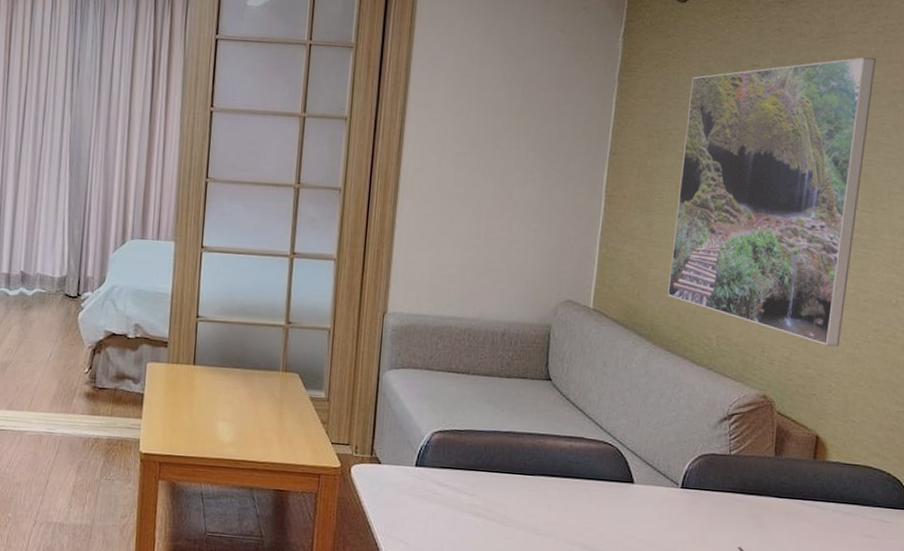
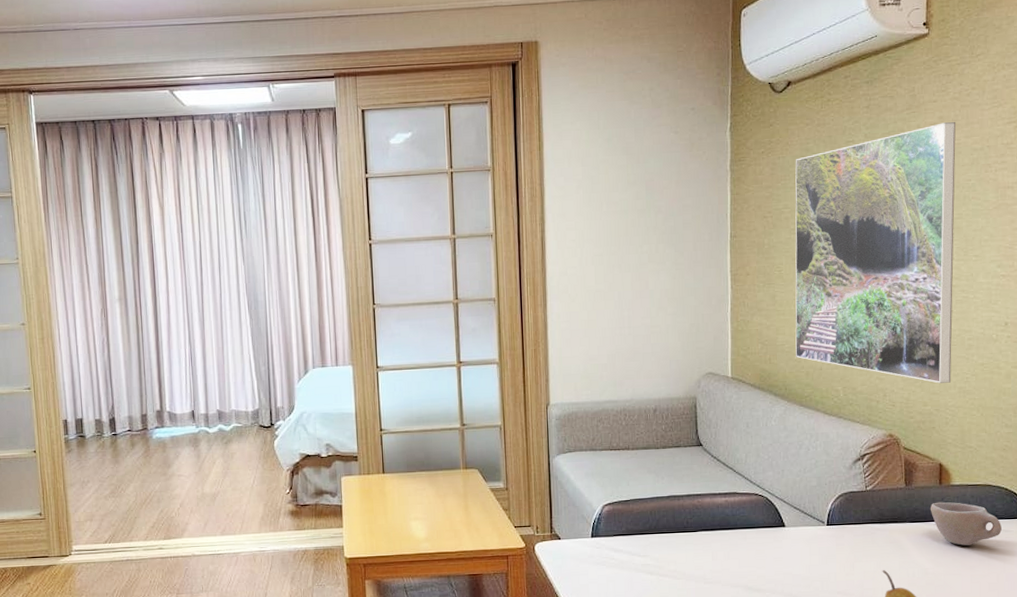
cup: none [799,478,879,532] -> present [930,501,1002,546]

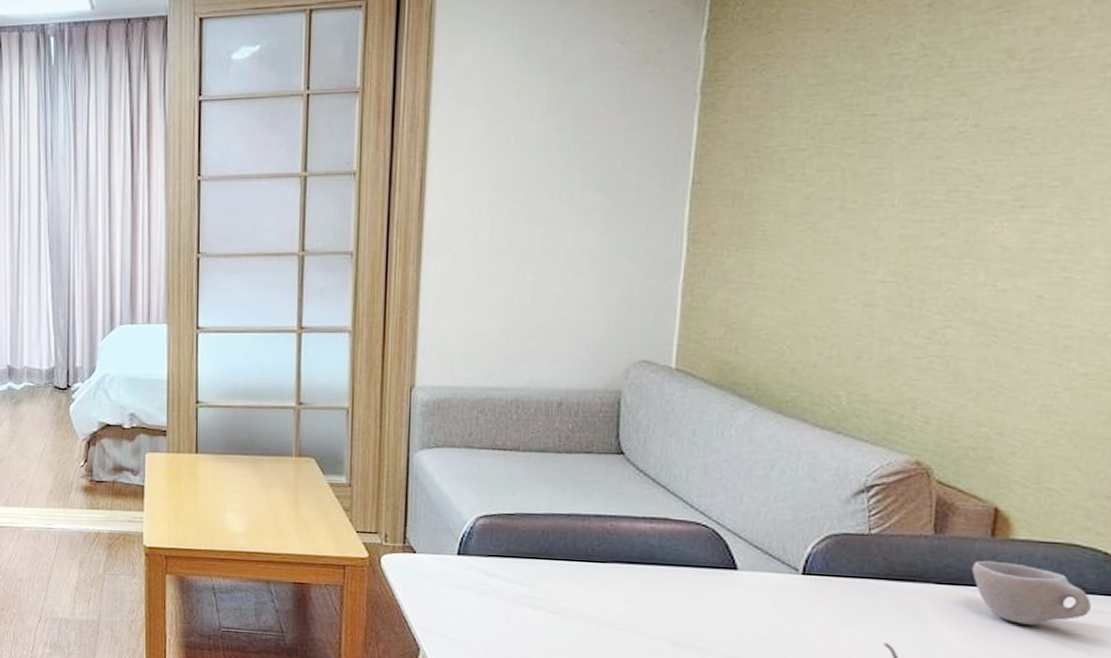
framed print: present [795,122,956,383] -> none [777,25,1081,397]

